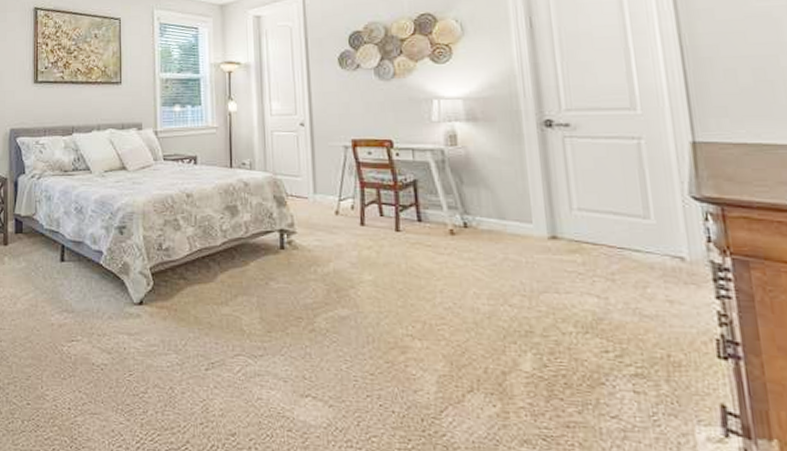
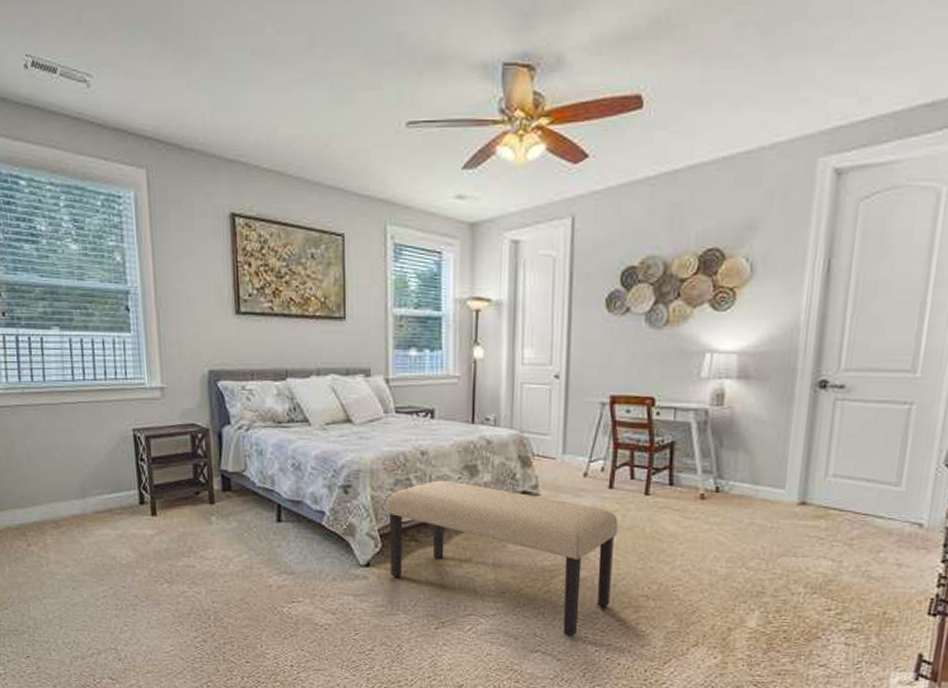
bench: none [157,220,376,381] -> present [386,480,618,638]

